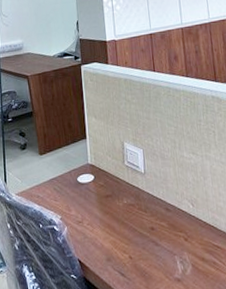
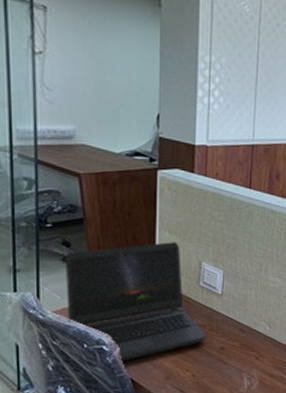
laptop computer: none [22,126,137,242] -> present [66,242,206,362]

